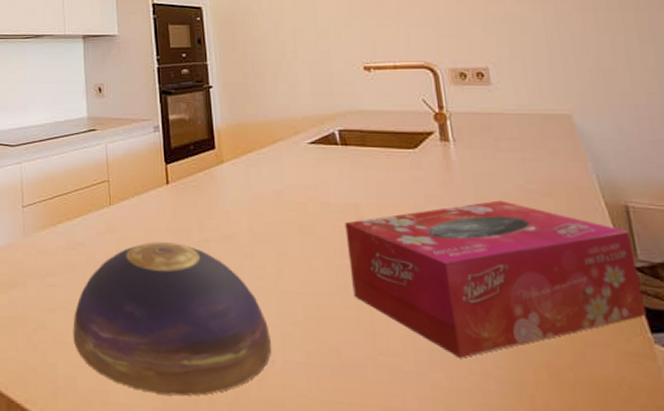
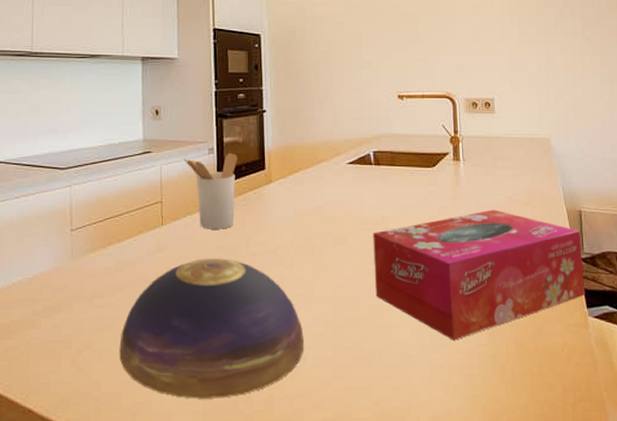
utensil holder: none [129,131,185,212] -> present [184,153,238,229]

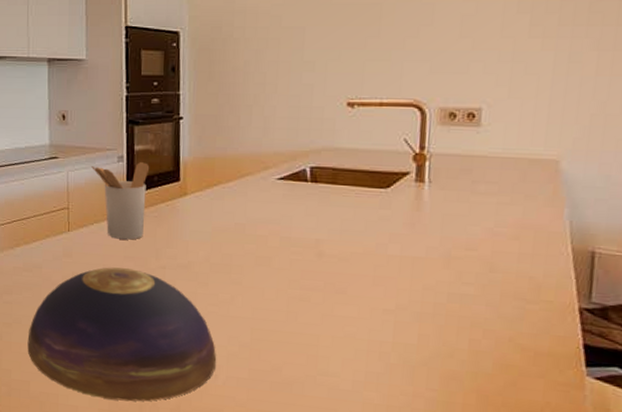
tissue box: present [373,209,585,341] -> none [302,241,590,381]

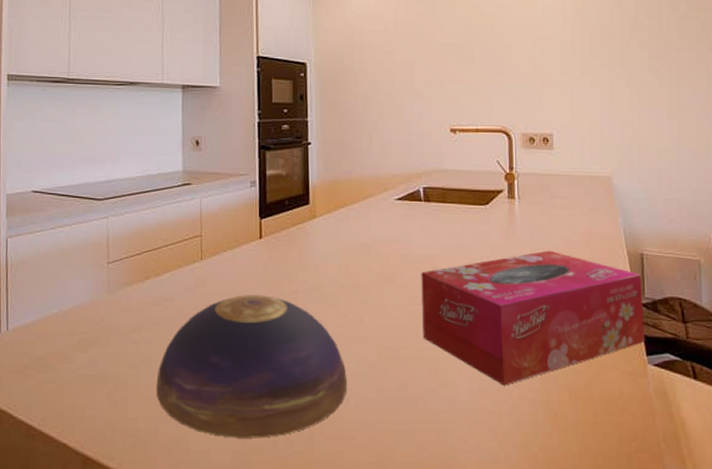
utensil holder: present [92,162,150,240] -> none [225,187,281,265]
tissue box: none [302,241,590,381] -> present [421,250,645,386]

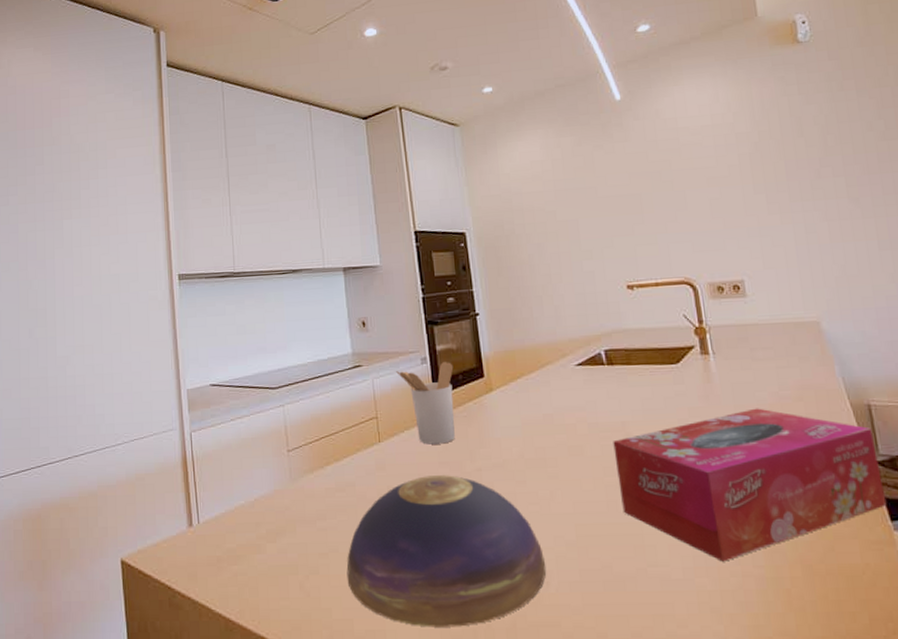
utensil holder: none [225,187,281,265] -> present [396,362,455,445]

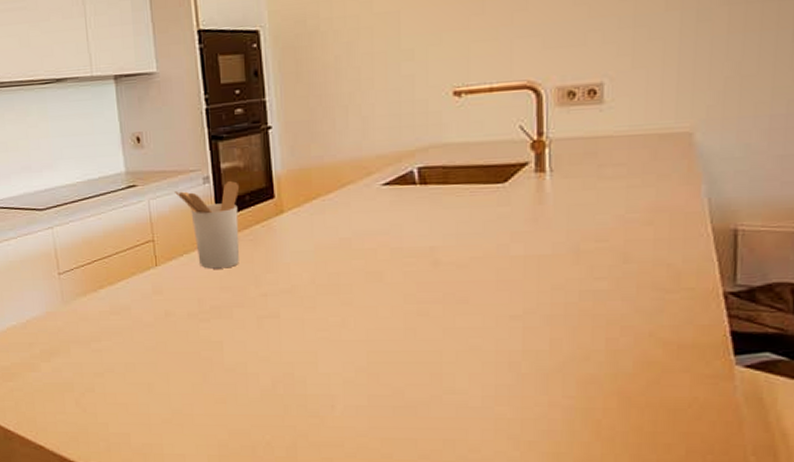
decorative bowl: present [346,475,546,627] -> none [122,300,332,444]
tissue box: present [613,408,887,562] -> none [418,233,734,391]

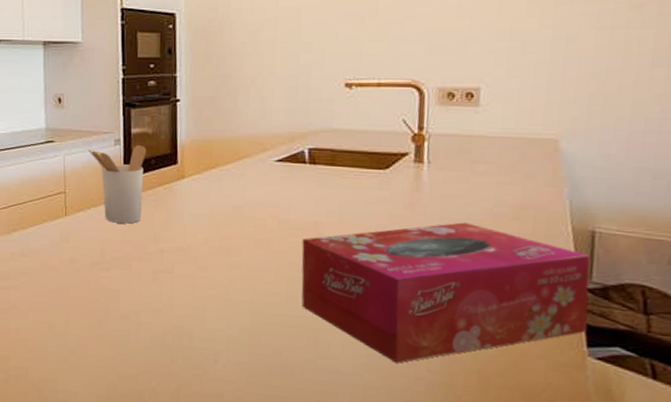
tissue box: none [418,233,734,391] -> present [301,222,590,363]

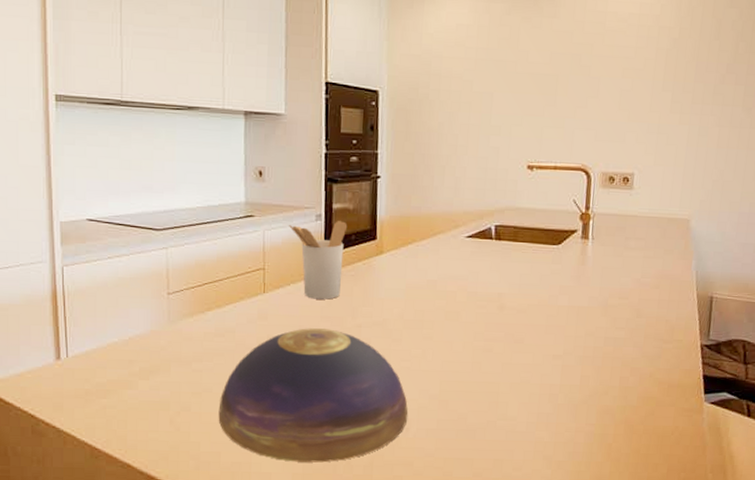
decorative bowl: none [25,251,217,387] -> present [218,328,409,463]
tissue box: present [301,222,590,363] -> none [485,291,709,419]

